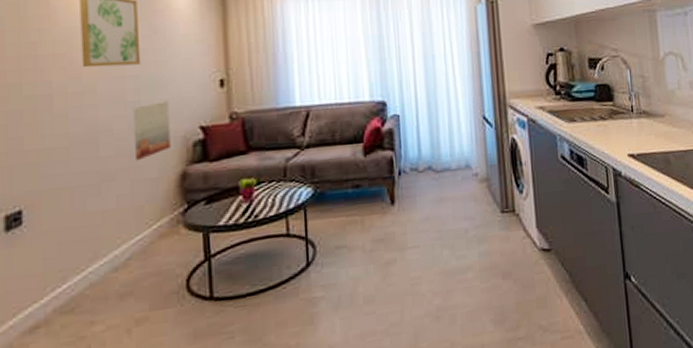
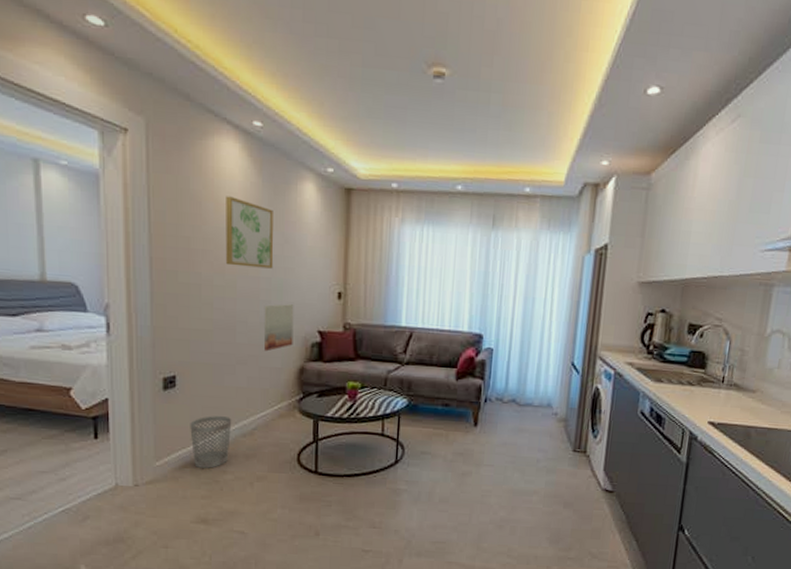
wastebasket: none [43,250,99,325] -> present [190,416,232,468]

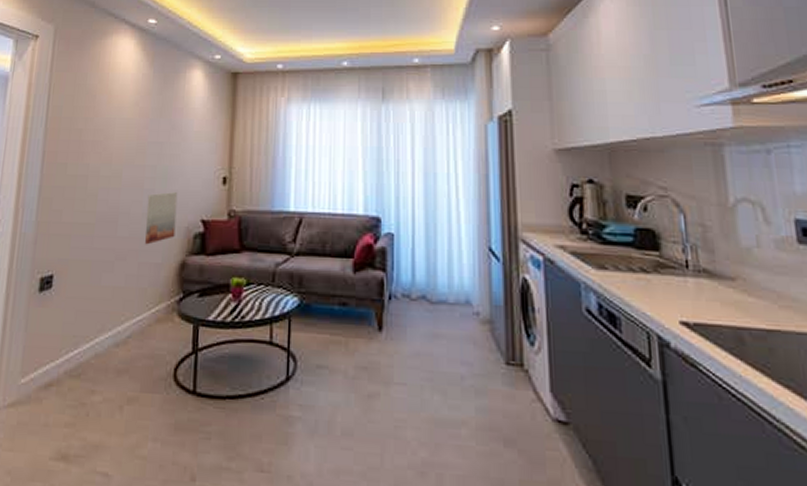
wastebasket: present [190,416,232,468] -> none [61,321,106,387]
wall art: present [225,196,274,269] -> none [113,88,162,156]

